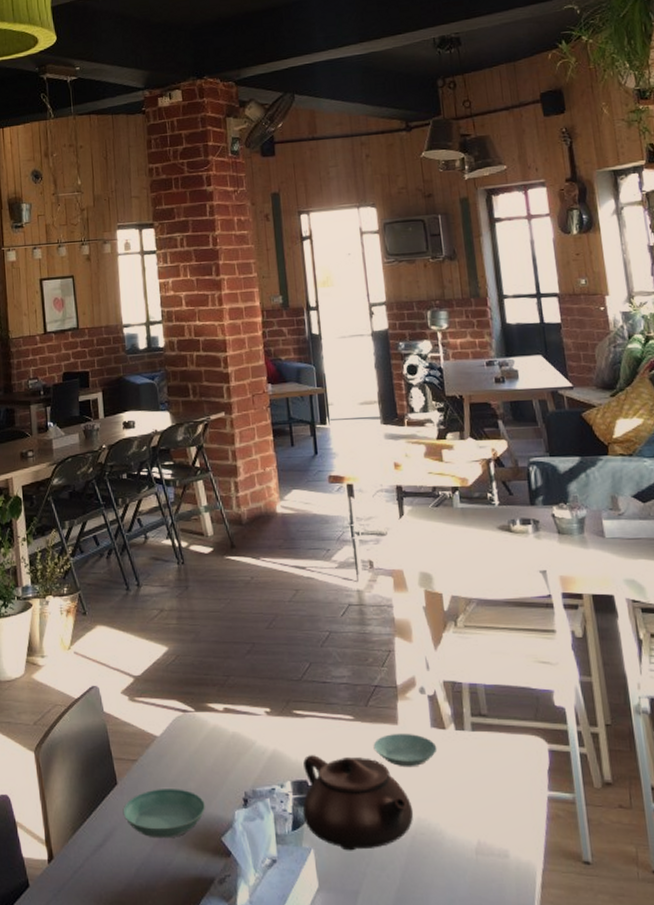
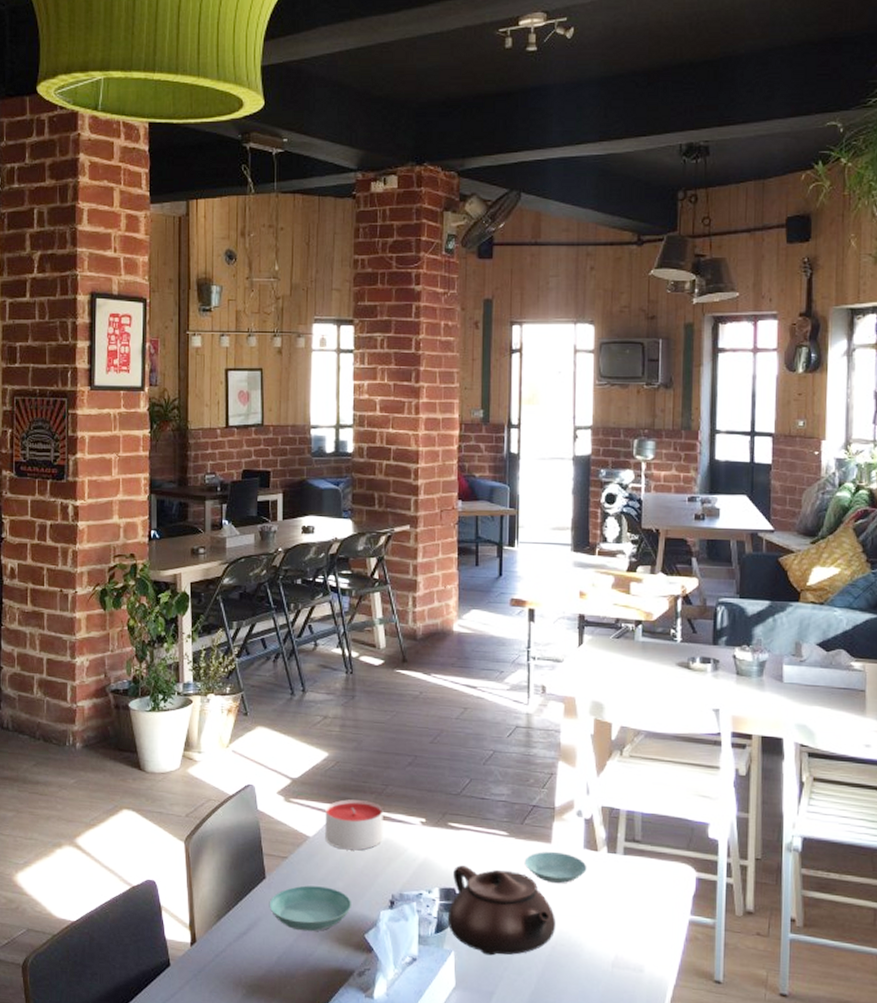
candle: none [170,694,230,748] -> present [325,799,383,851]

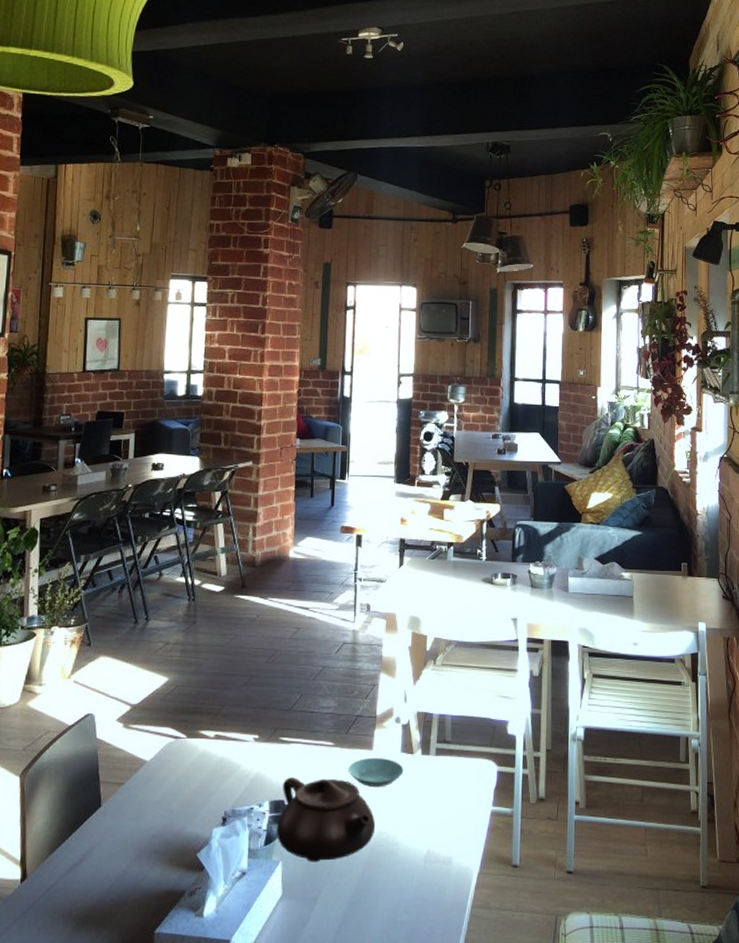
saucer: present [269,885,353,932] -> none [103,809,186,856]
candle: present [325,799,383,851] -> none [162,722,219,771]

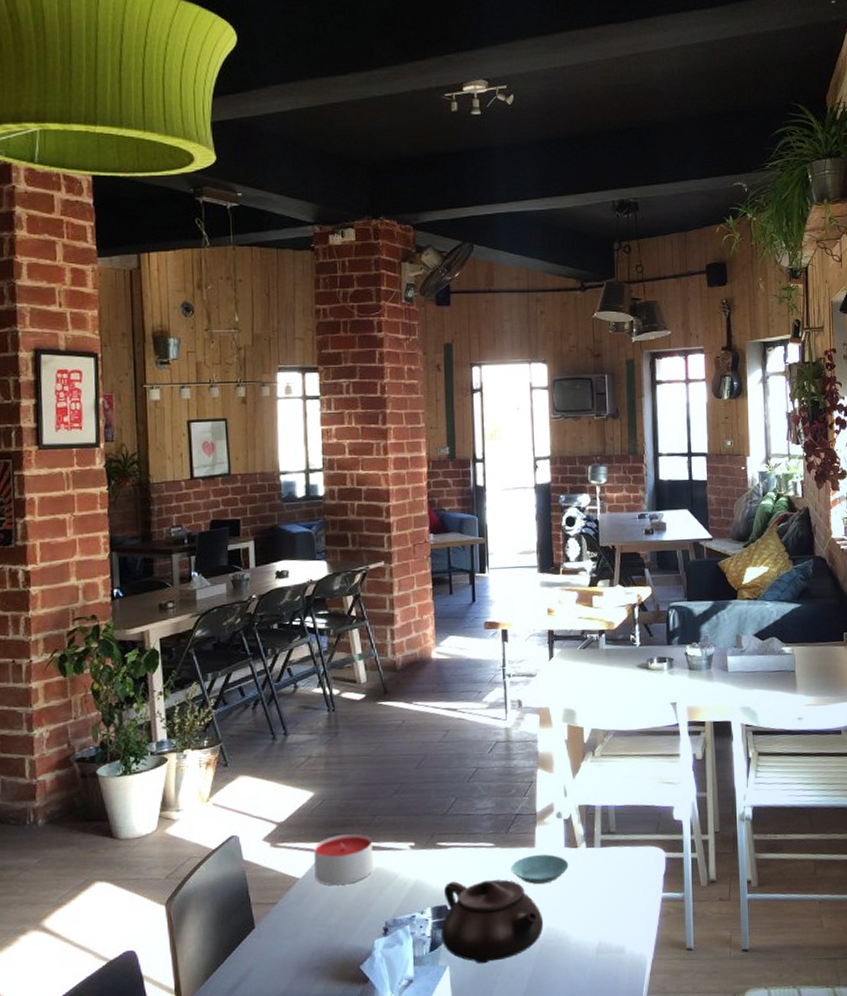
candle: none [162,722,219,771] -> present [314,833,374,886]

